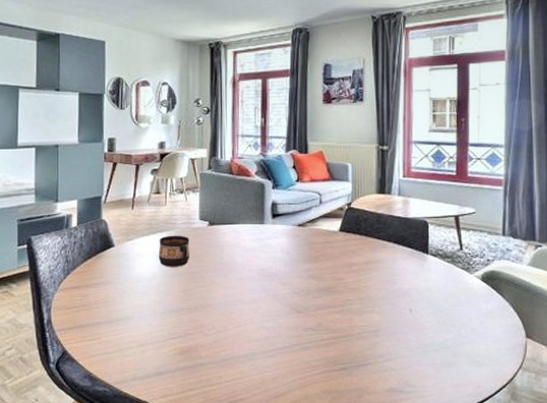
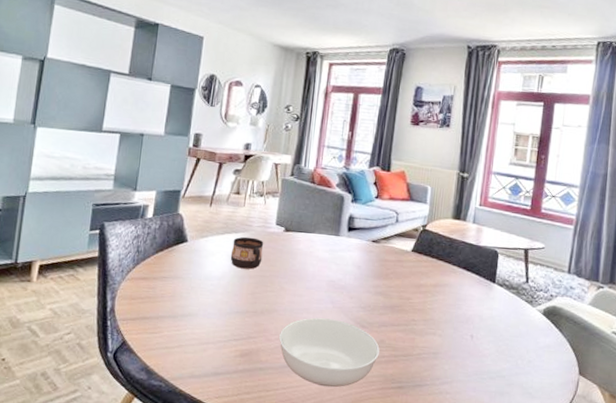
bowl: none [216,308,318,376] -> present [279,317,380,388]

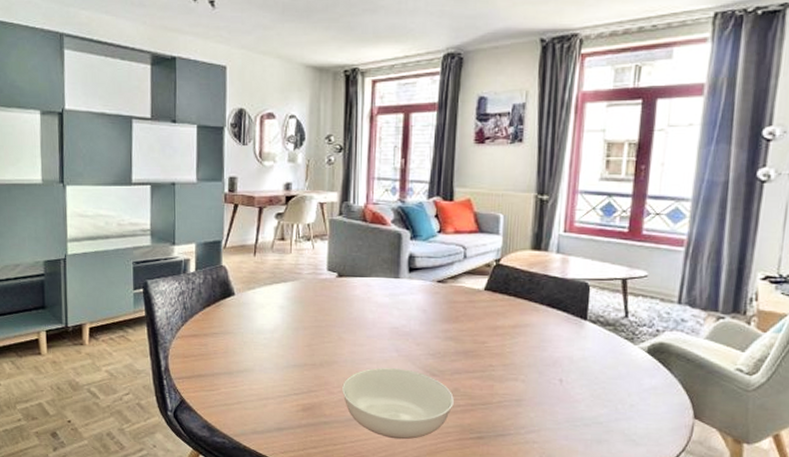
cup: present [230,236,264,270] -> none [281,285,316,320]

